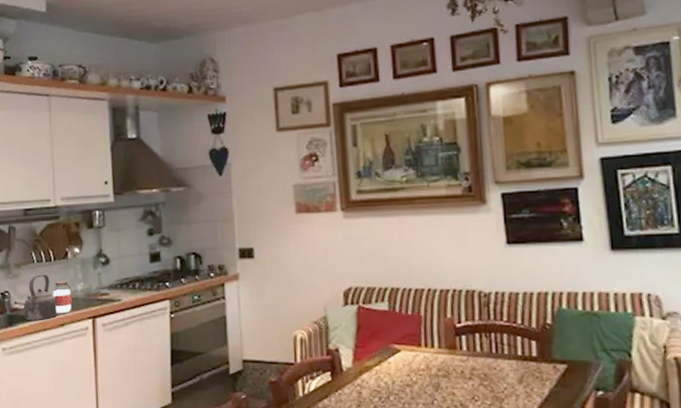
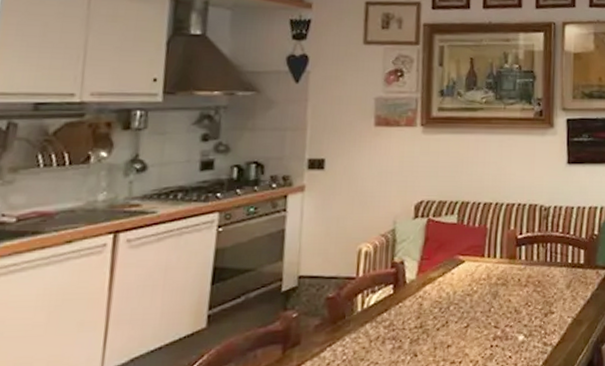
kettle: present [24,274,58,321] -> none [13,181,65,238]
jar: present [53,281,72,313] -> none [61,189,90,227]

